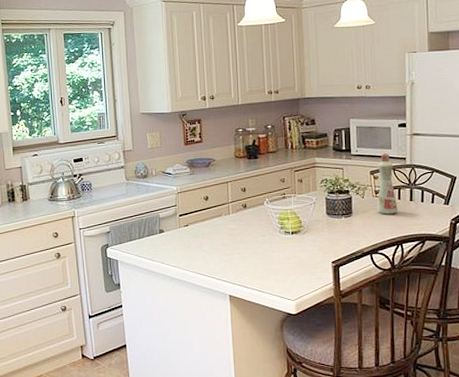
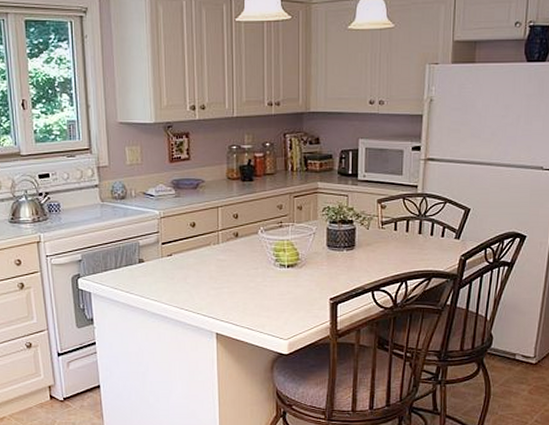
bottle: present [377,153,398,215] -> none [383,180,405,248]

